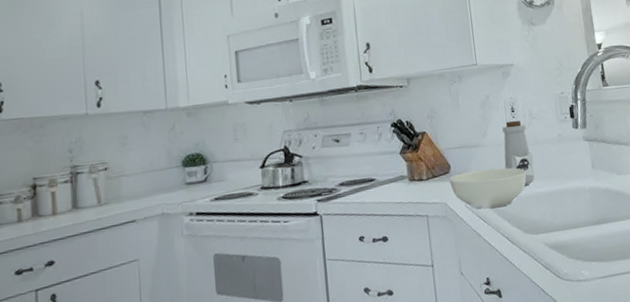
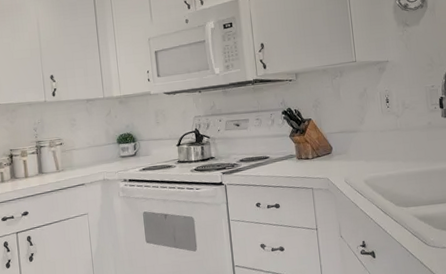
bowl: present [448,167,527,209] -> none [330,150,399,185]
bottle: present [502,120,534,185] -> none [378,110,406,165]

